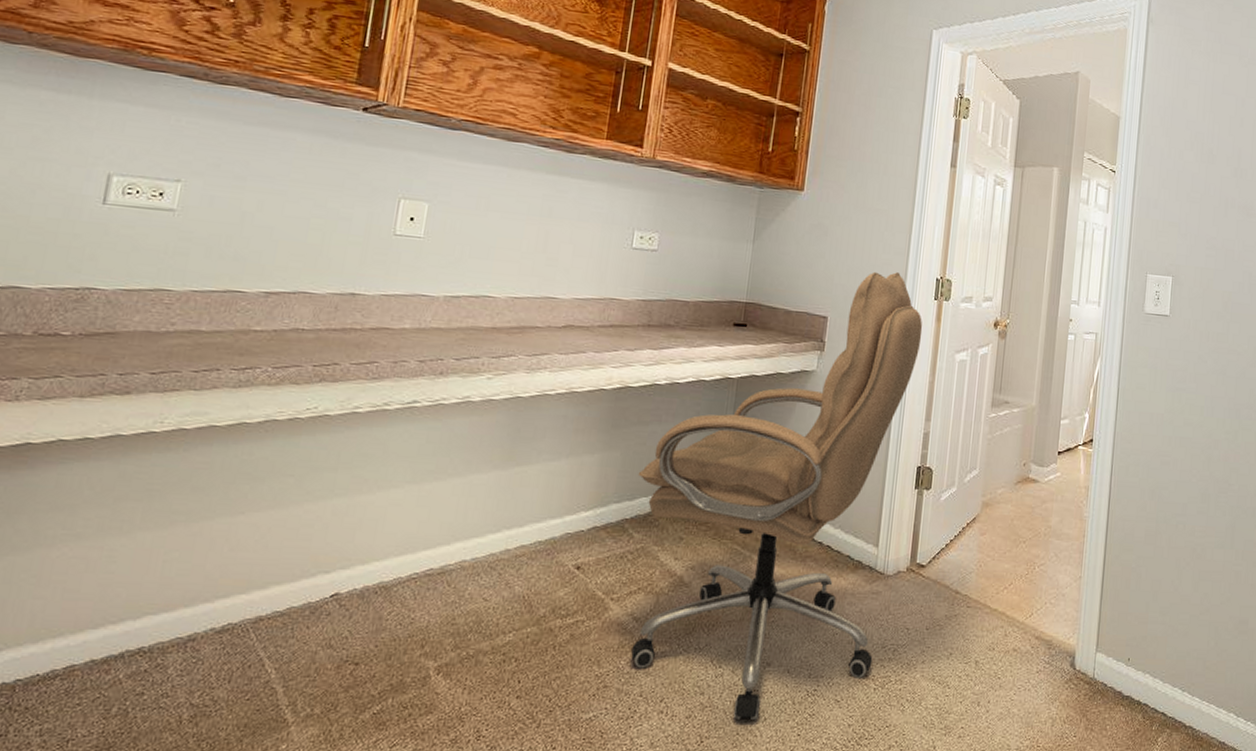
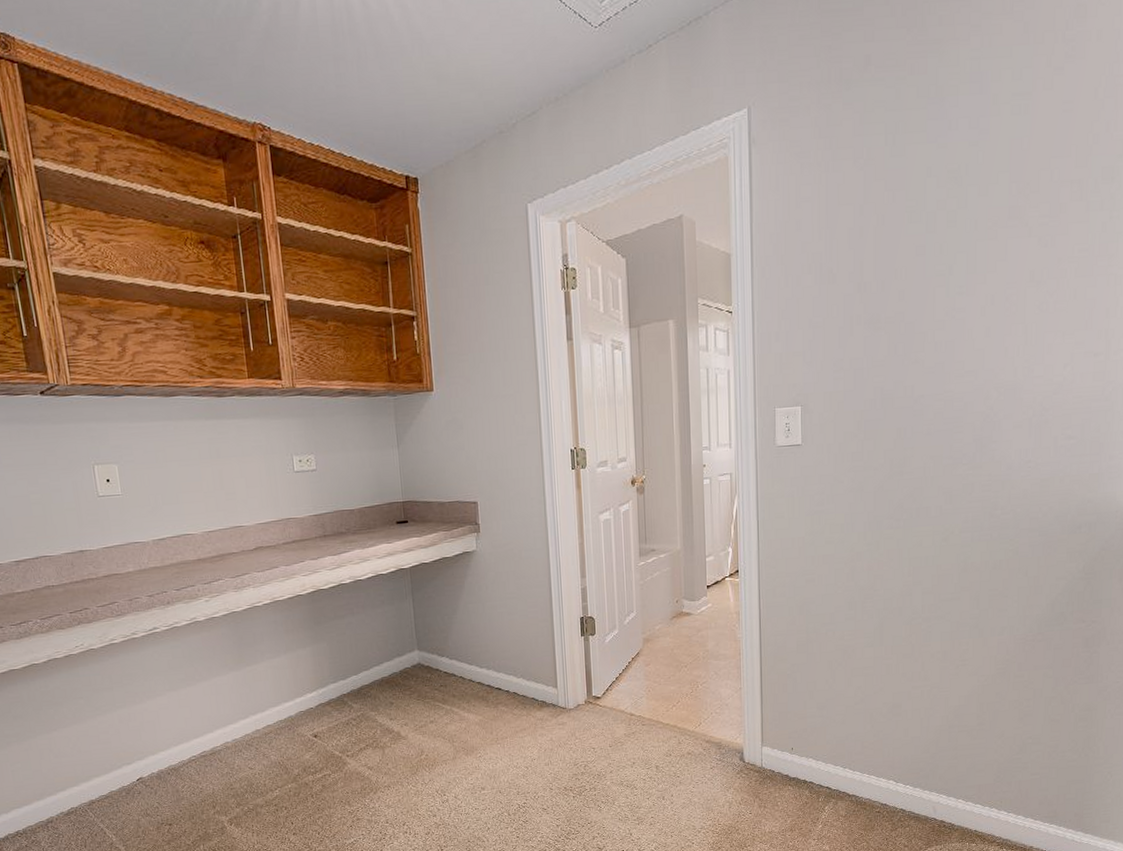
office chair: present [631,271,923,720] -> none [345,450,568,831]

